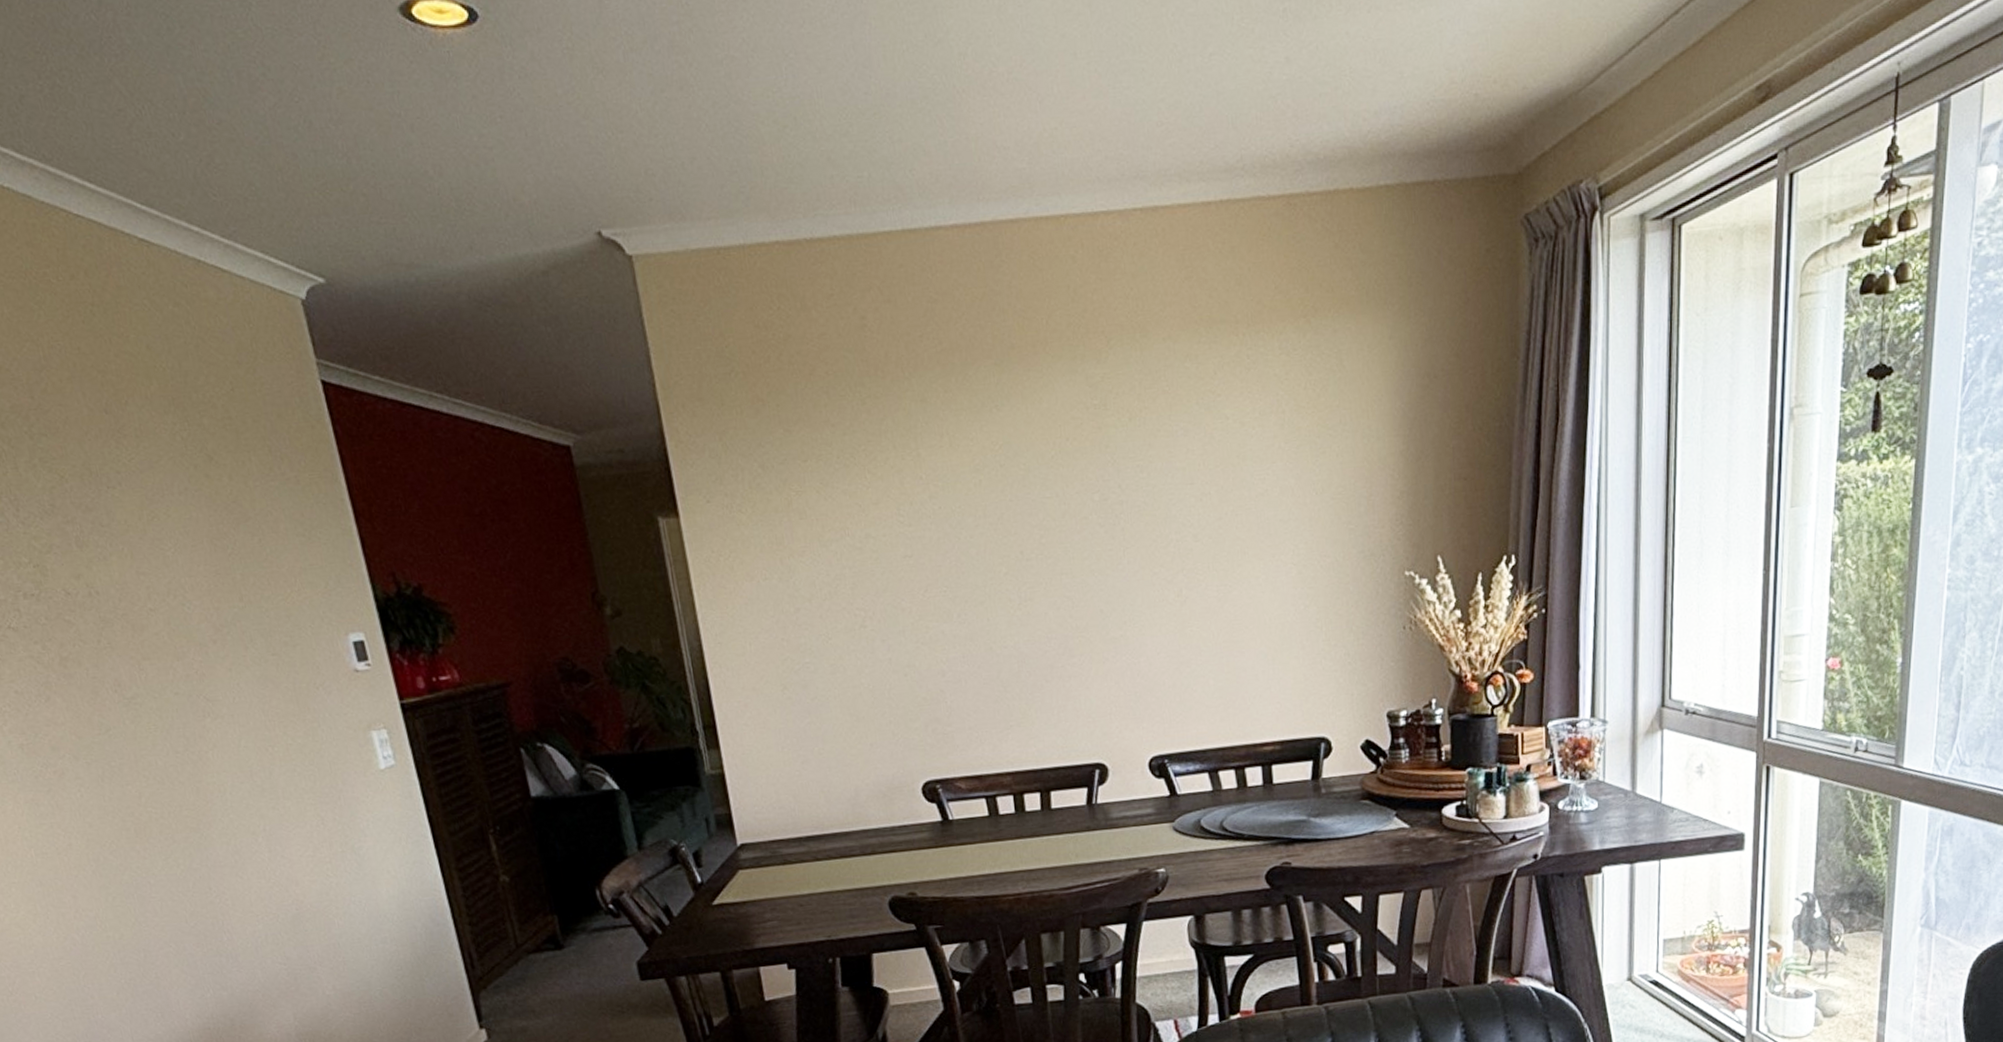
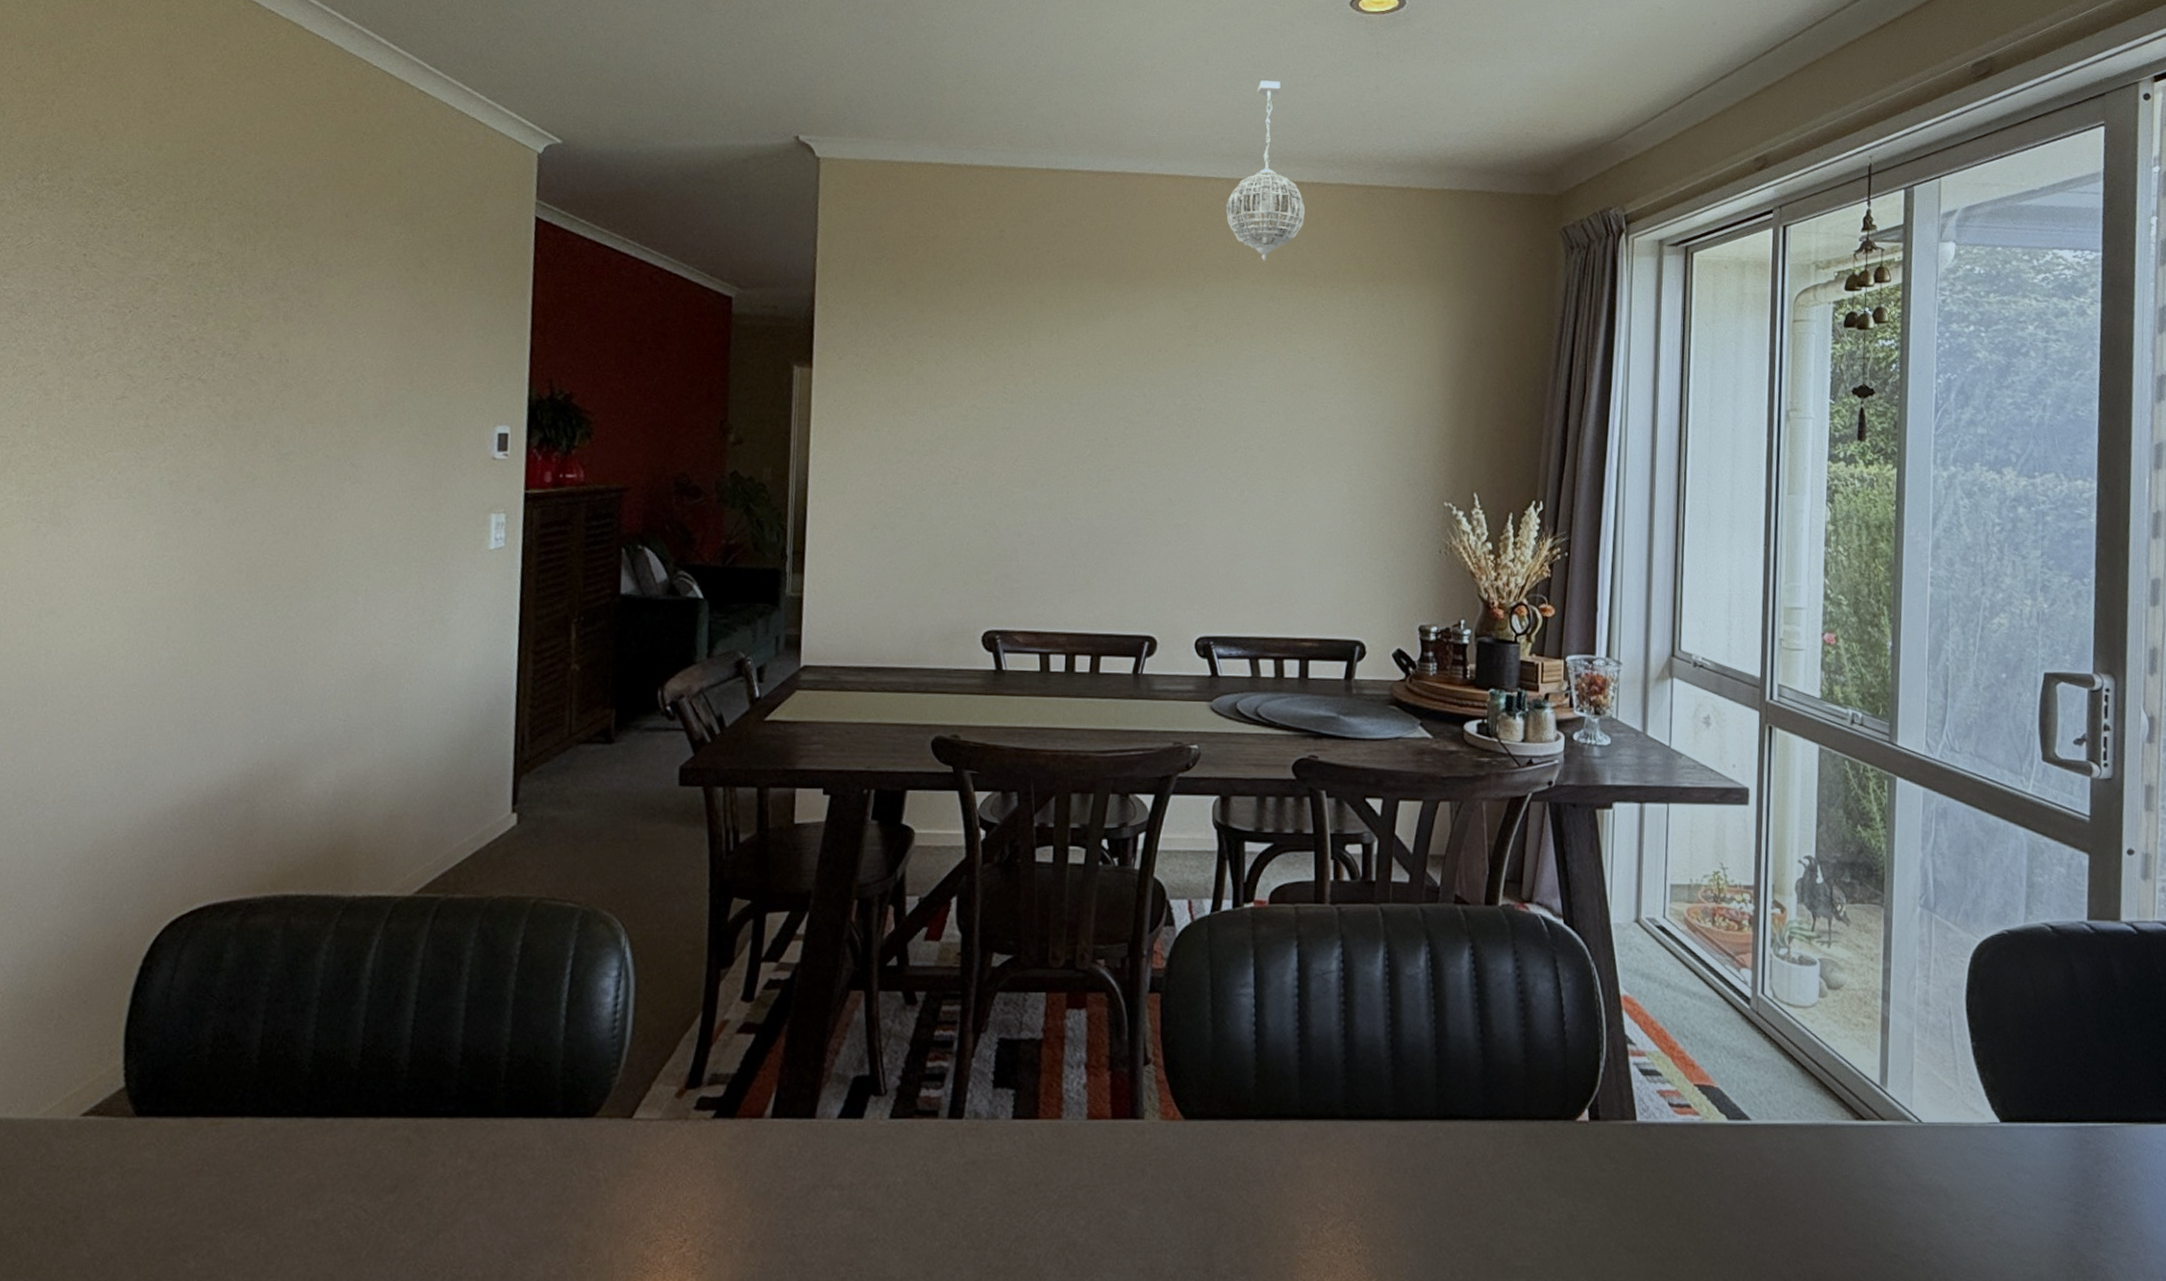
pendant light: none [1120,69,1217,312] -> present [1225,80,1306,262]

